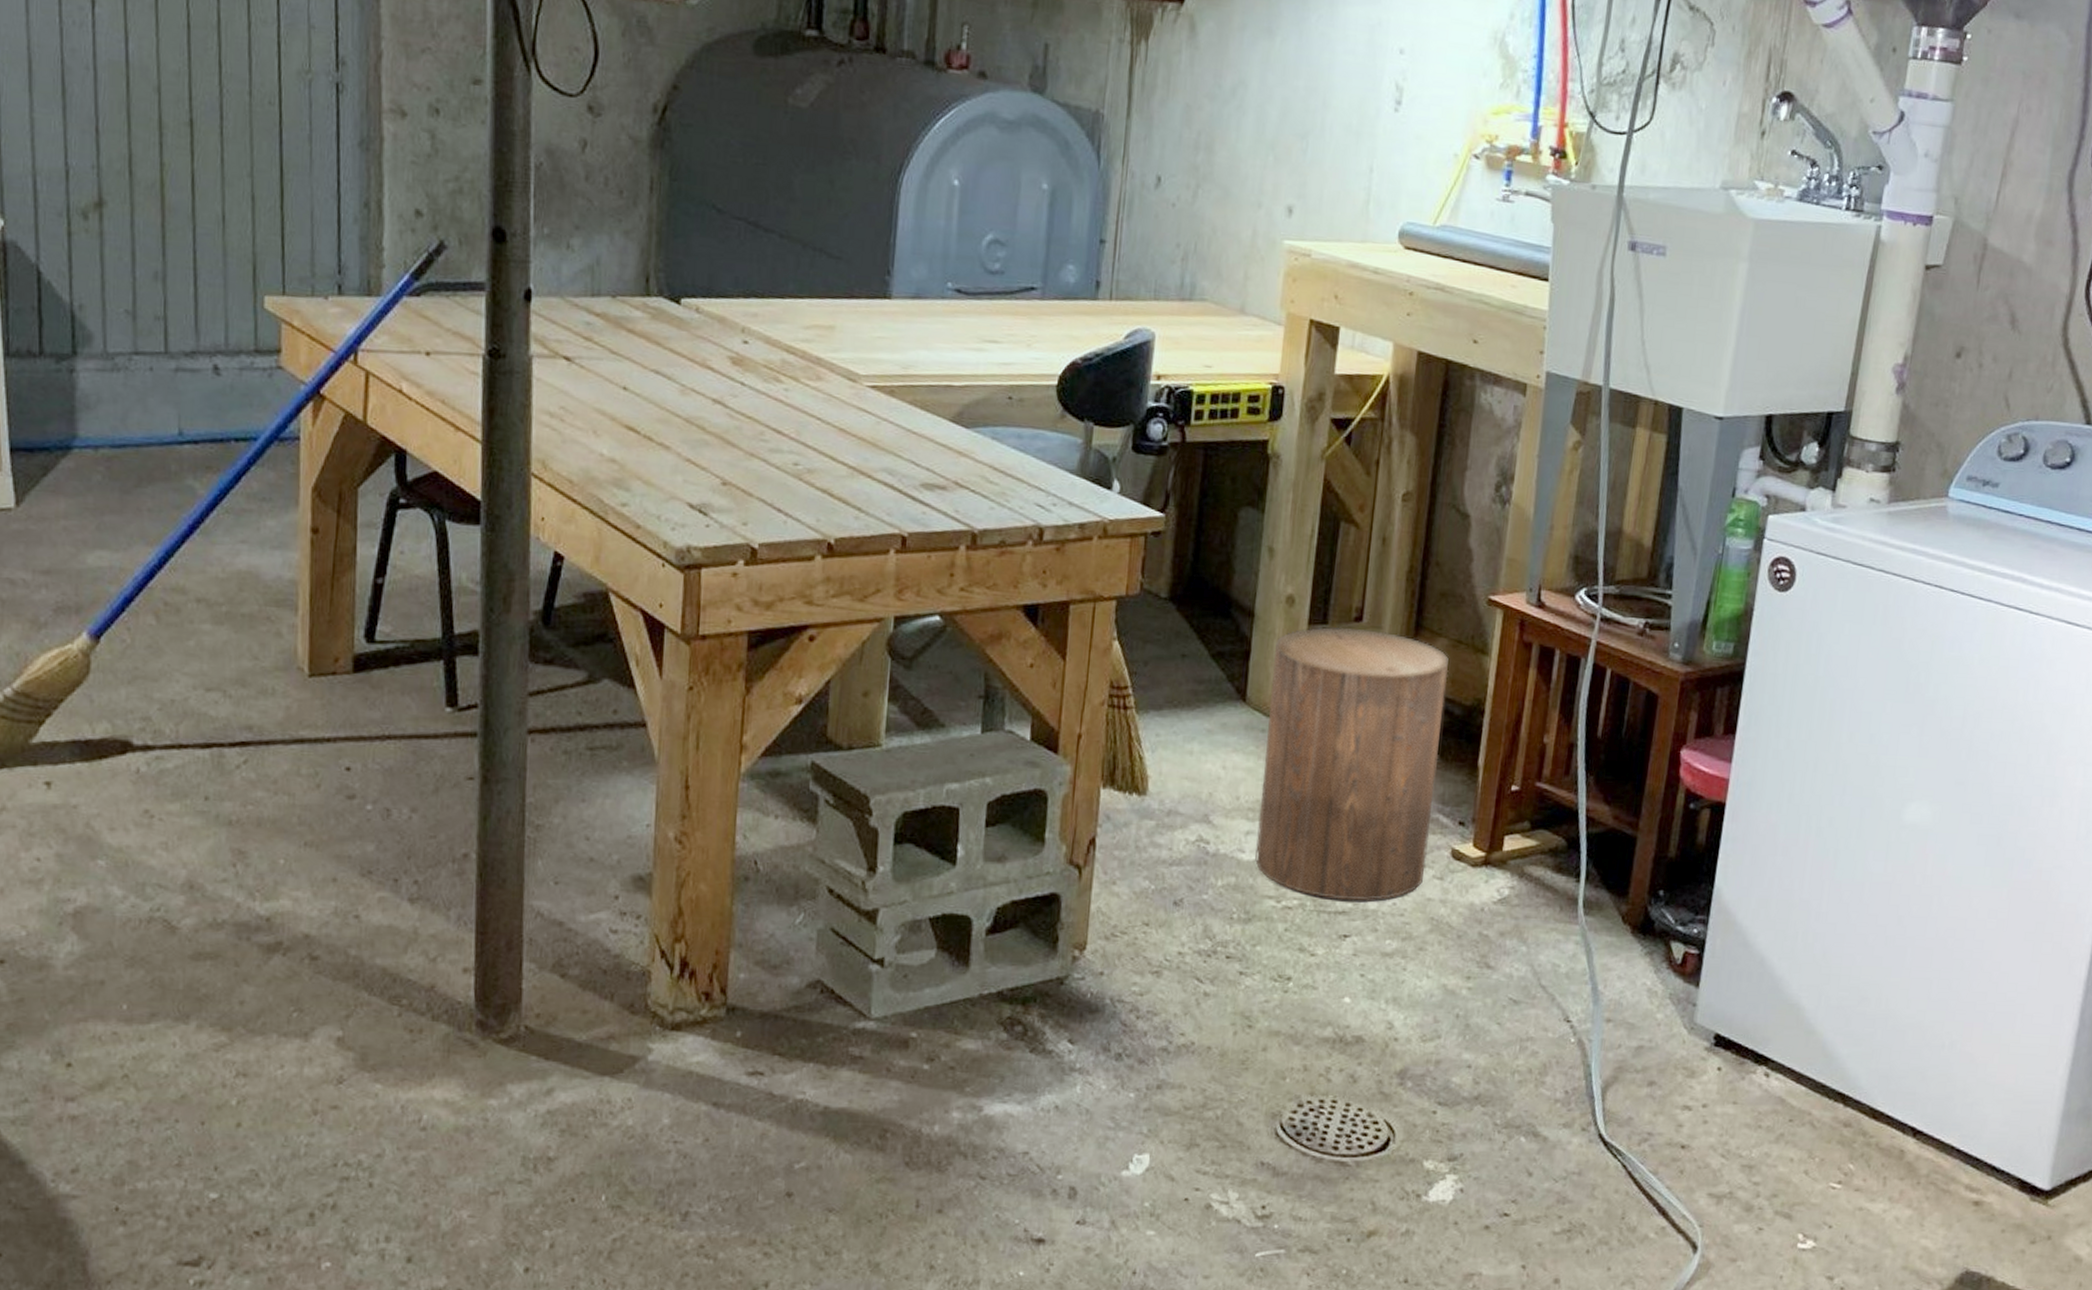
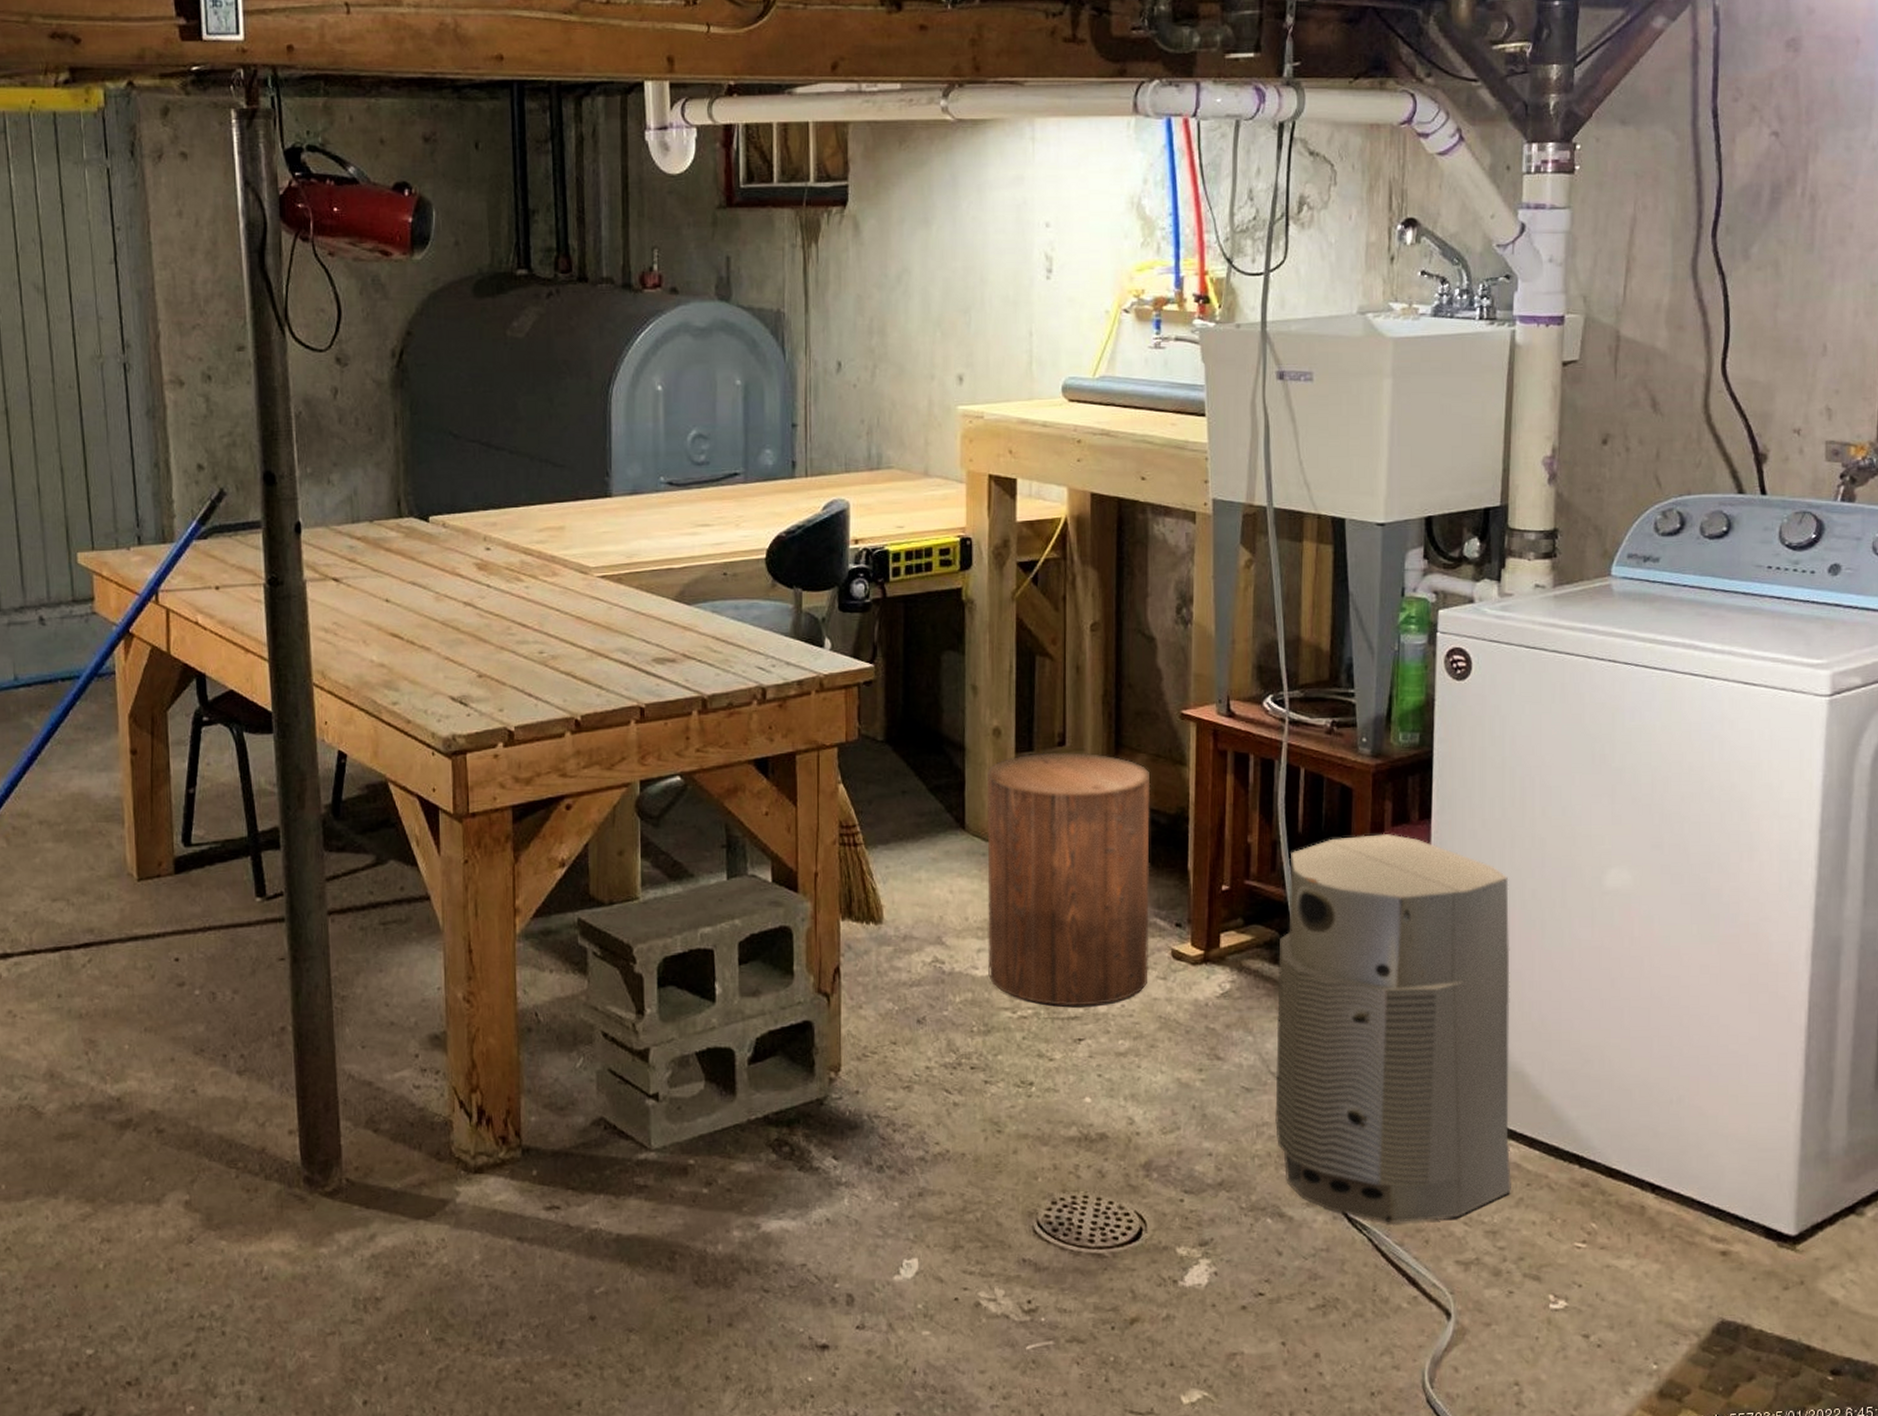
air purifier: none [1540,745,1808,1152] -> present [1275,833,1511,1224]

